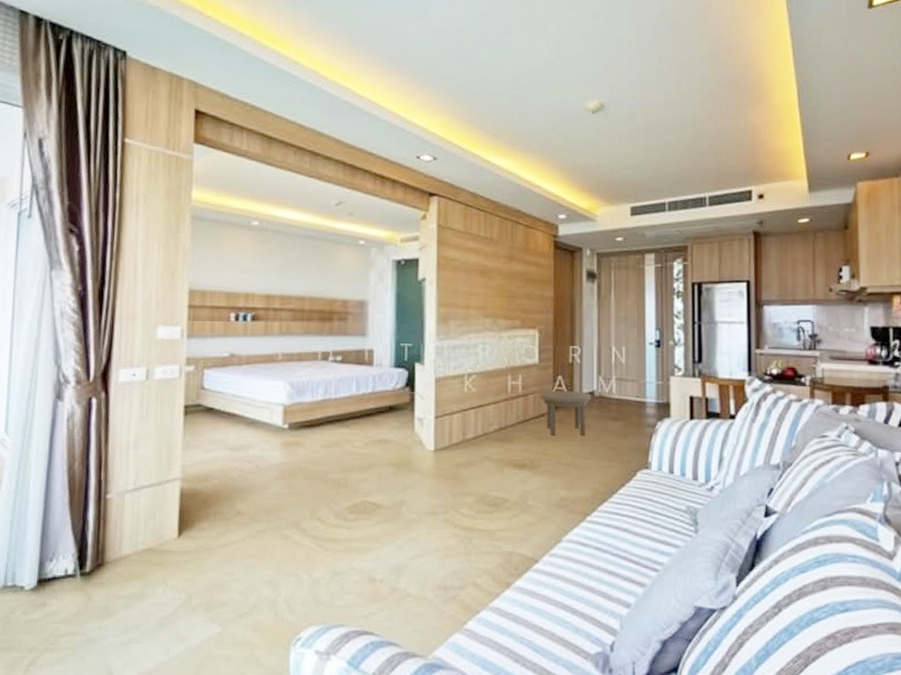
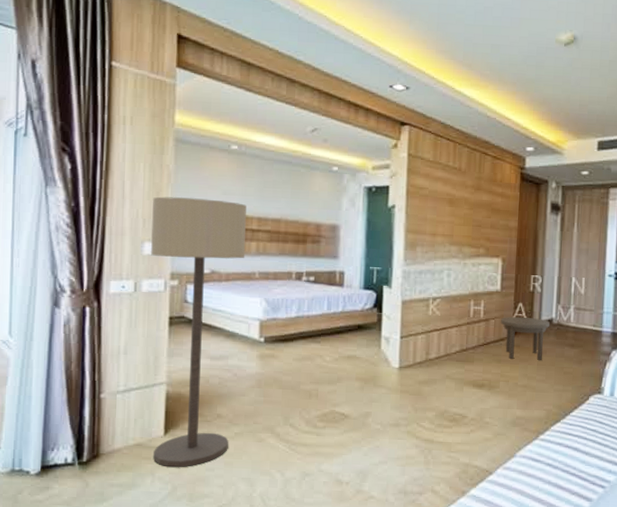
floor lamp: none [165,277,268,574] -> present [151,196,246,468]

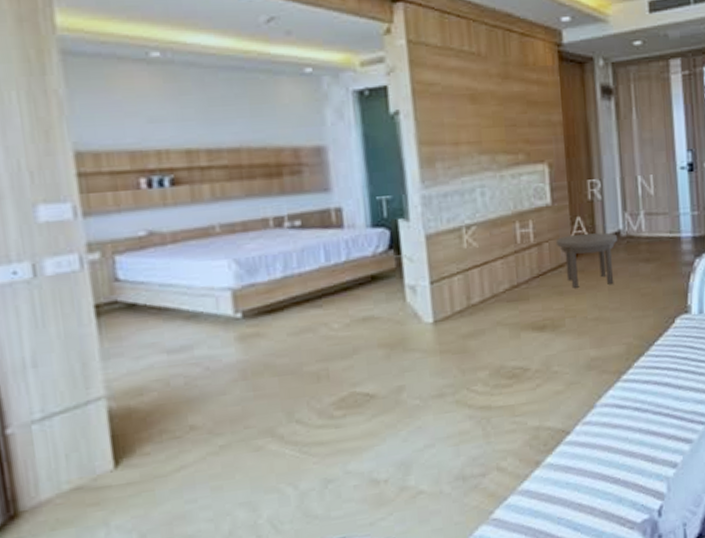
floor lamp: present [151,196,246,468] -> none [40,131,213,511]

